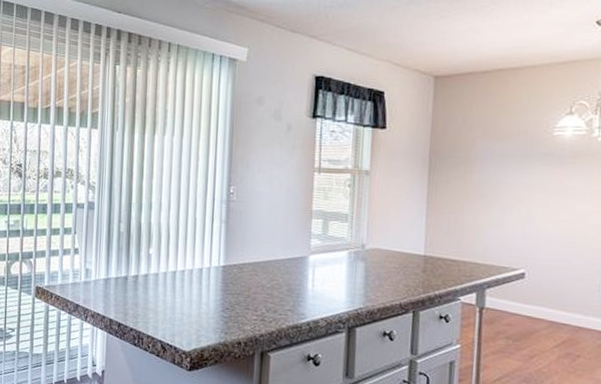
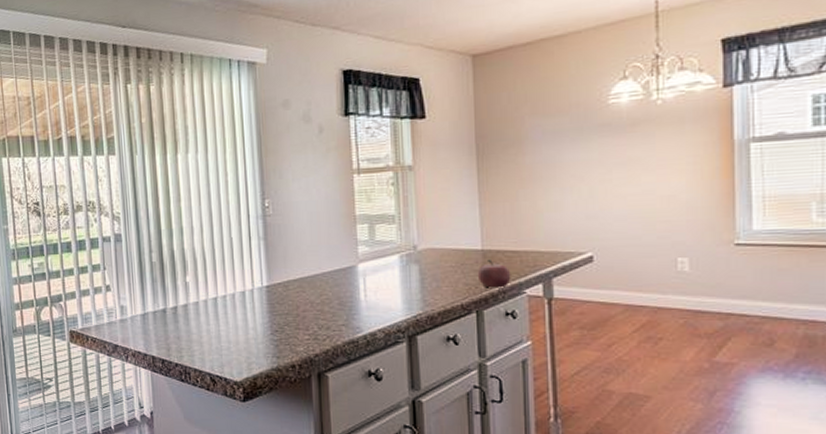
fruit: none [417,264,449,293] -> present [477,259,511,288]

